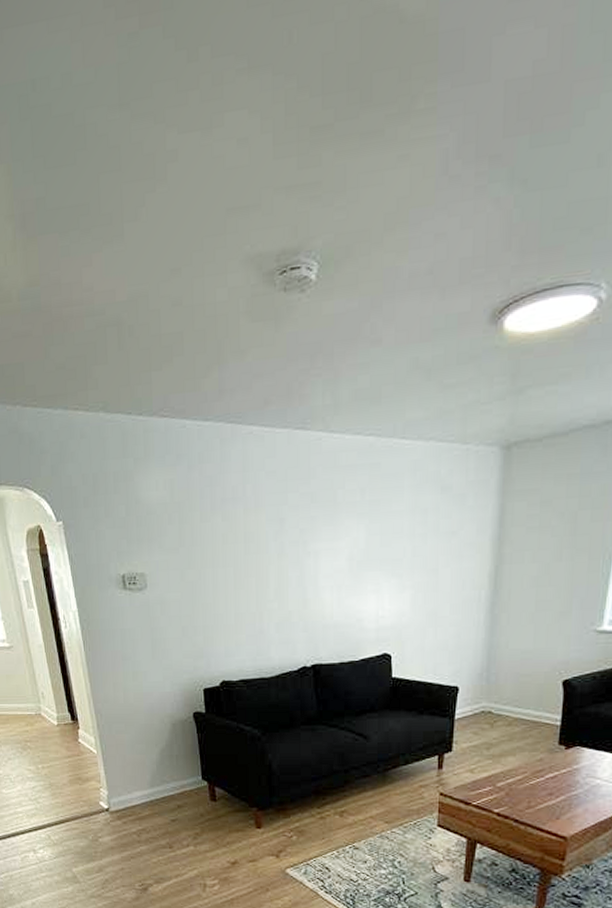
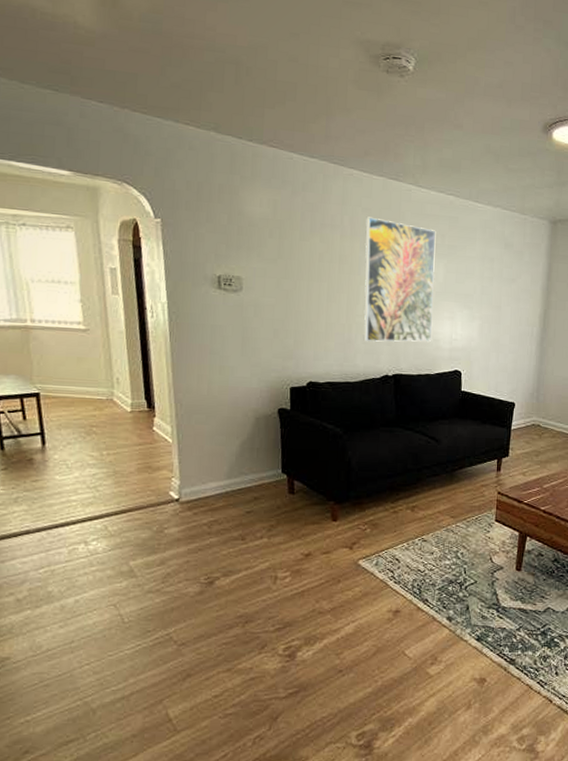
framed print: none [271,481,354,630] -> present [364,216,436,343]

